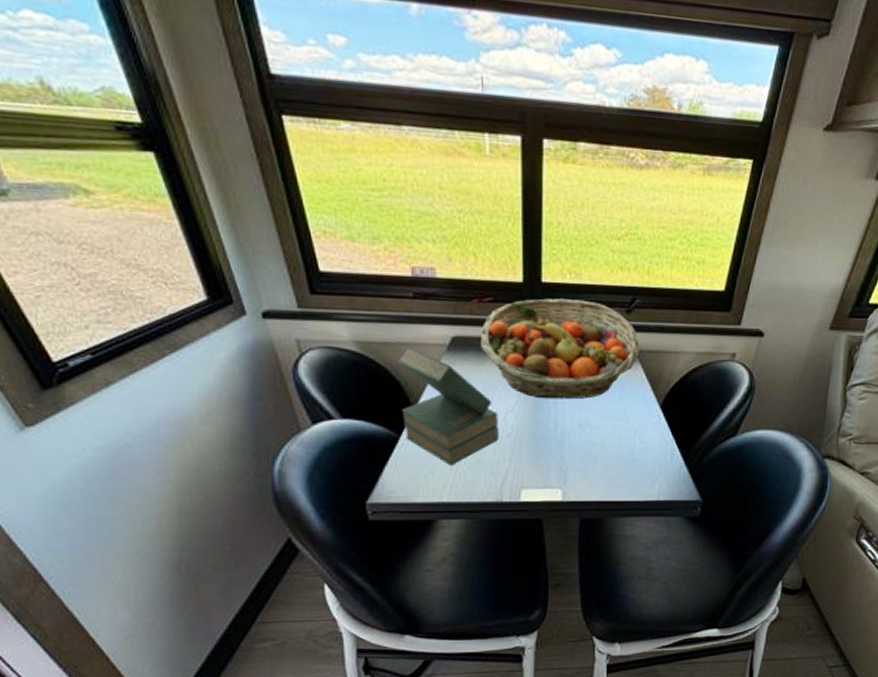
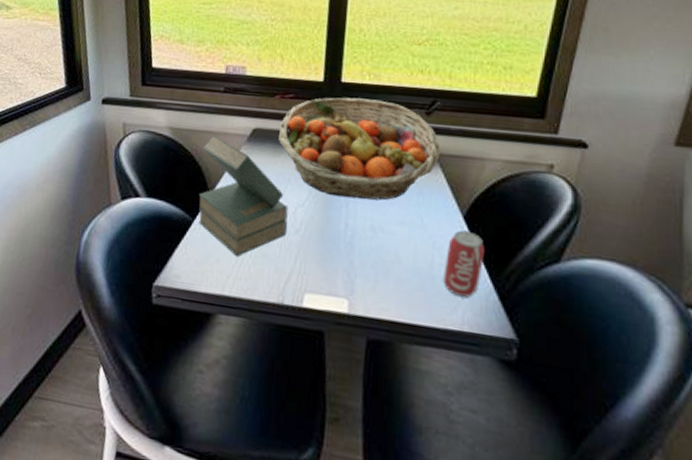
beverage can: none [643,418,678,473] -> present [443,230,486,298]

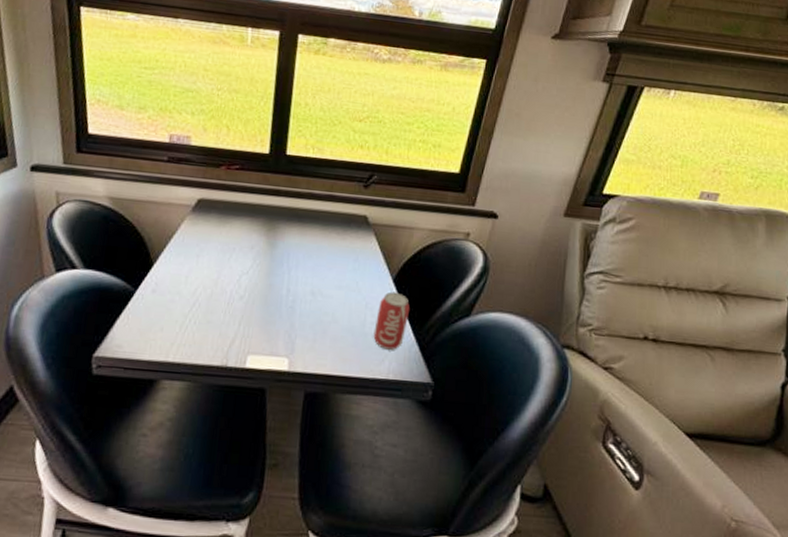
book: present [198,135,288,258] -> none [140,205,233,325]
fruit basket: present [278,97,440,200] -> none [223,169,376,267]

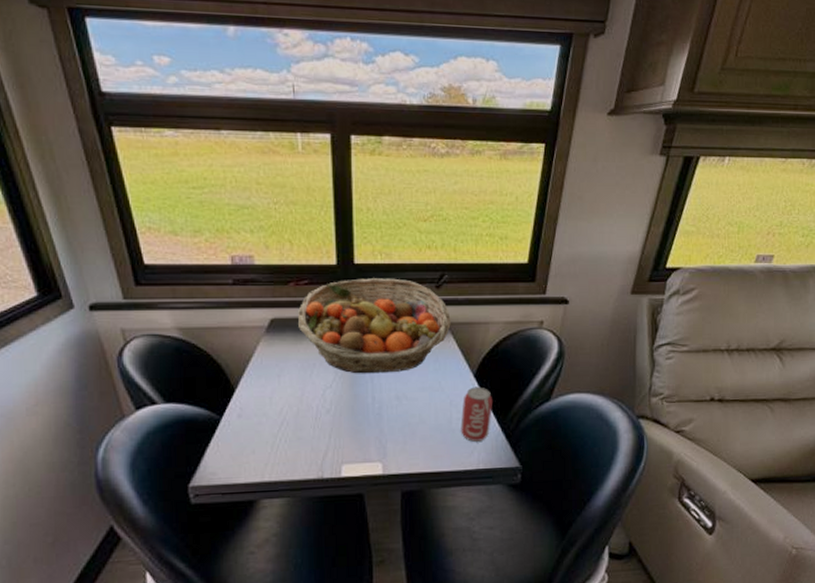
fruit basket: none [223,169,376,267] -> present [297,278,451,374]

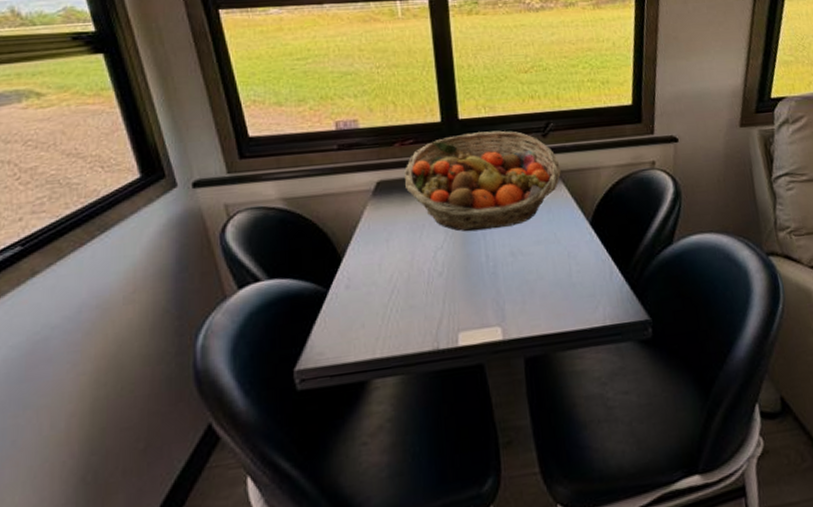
beverage can: present [460,386,493,442] -> none [581,235,613,296]

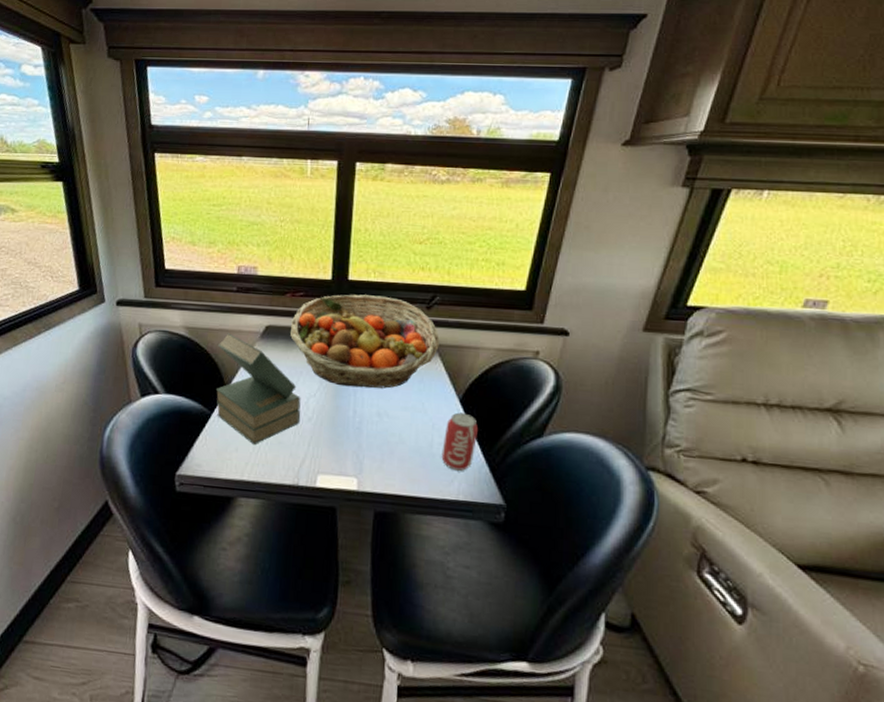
book: none [323,196,431,317] -> present [215,333,301,446]
beverage can: none [581,235,613,296] -> present [441,412,479,471]

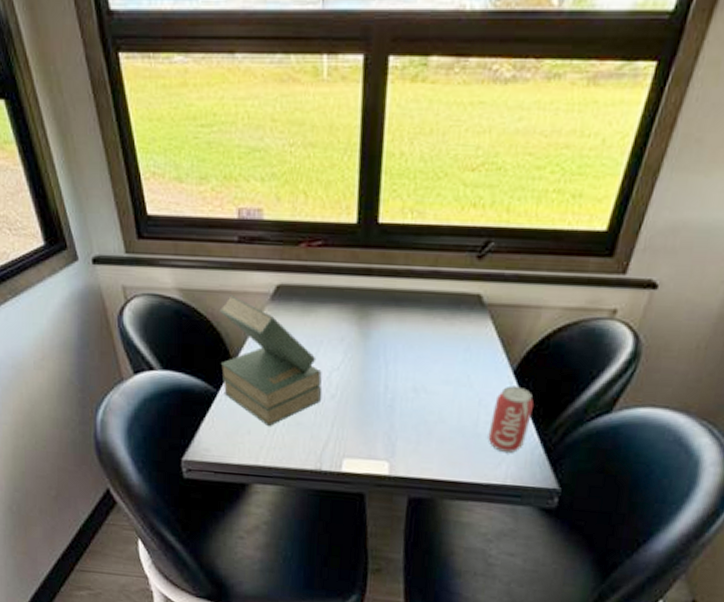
fruit basket: present [289,294,439,389] -> none [306,241,492,359]

